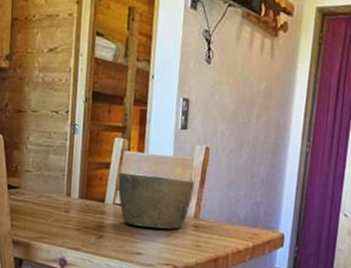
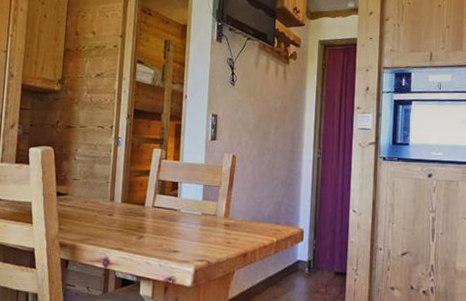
bowl: present [117,173,195,230] -> none [156,179,225,228]

